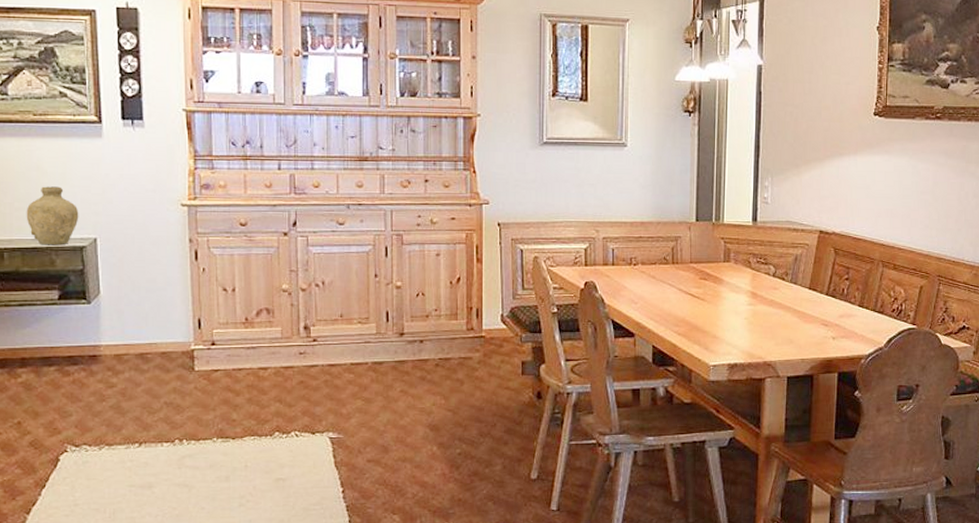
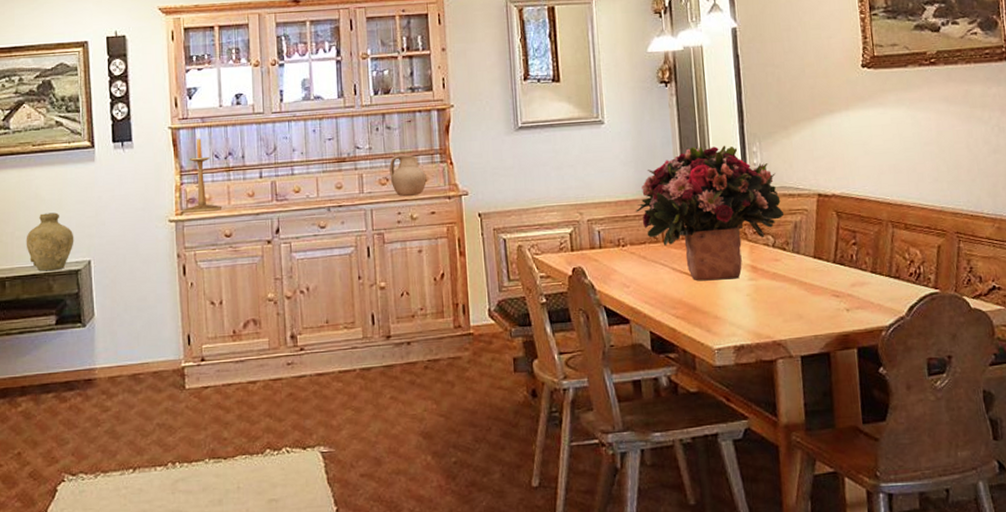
candlestick: none [196,115,238,200] -> present [182,130,222,214]
ceramic pitcher: none [412,159,448,201] -> present [389,154,427,197]
bouquet: none [649,176,787,303] -> present [635,145,785,281]

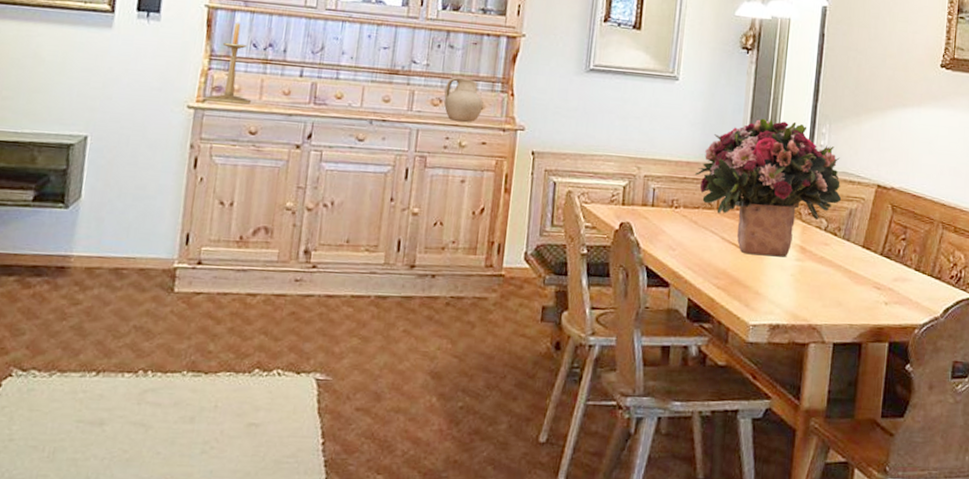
vase: present [26,212,74,272] -> none [12,75,73,141]

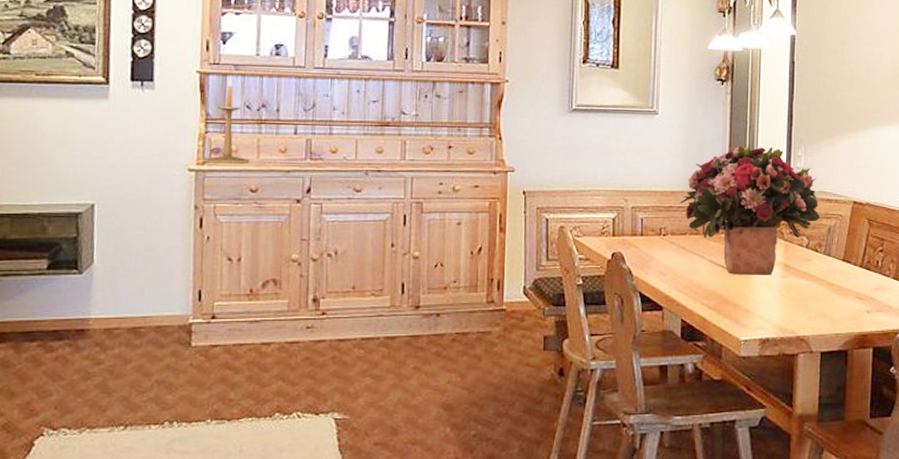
ceramic pitcher: present [443,76,484,123] -> none [435,125,473,168]

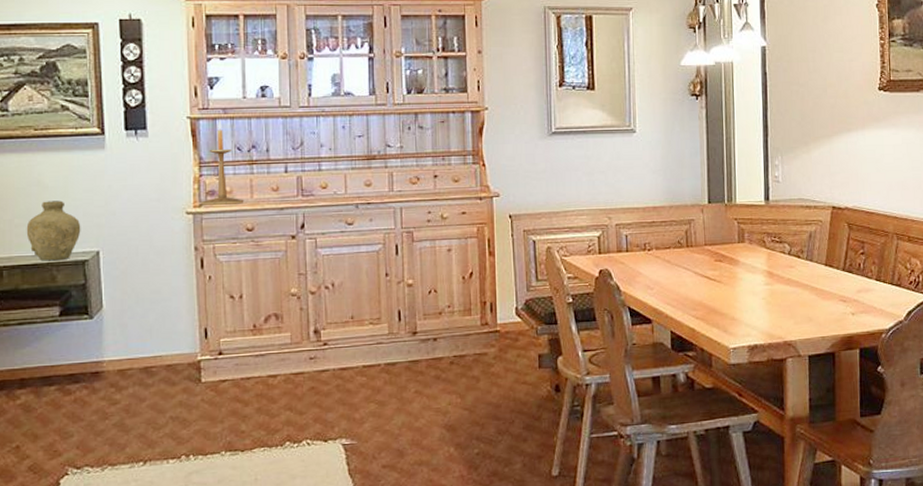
vase: none [19,149,77,212] -> present [26,200,81,261]
bouquet: present [679,145,821,275] -> none [661,157,801,285]

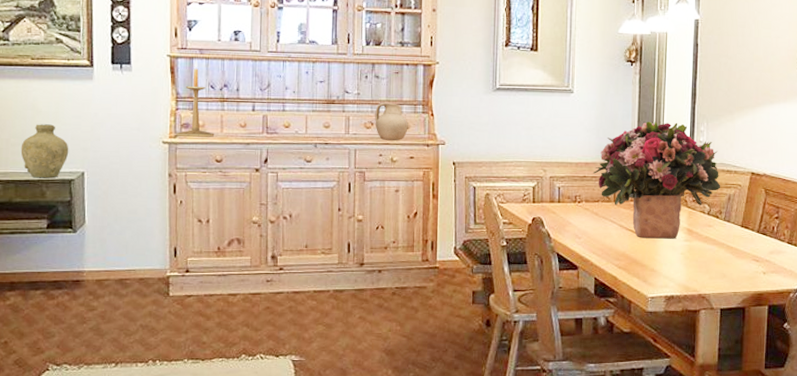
ceramic pitcher: none [421,154,458,197] -> present [375,102,408,141]
bouquet: none [661,157,801,285] -> present [592,121,721,239]

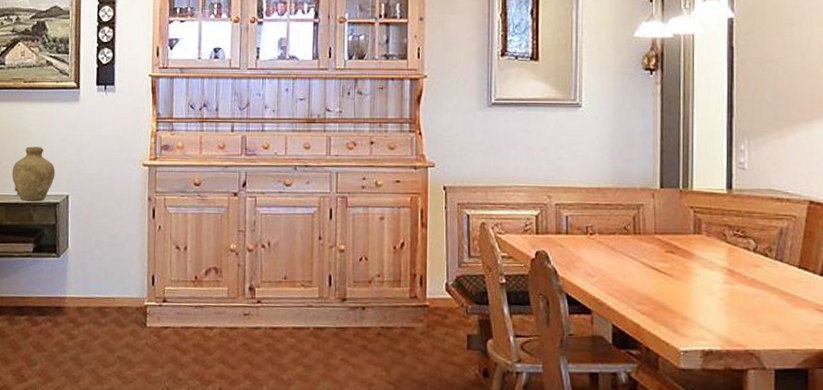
candlestick: present [176,60,215,138] -> none [156,80,194,160]
ceramic pitcher: present [375,102,408,141] -> none [358,121,394,163]
bouquet: present [592,121,721,239] -> none [607,139,770,281]

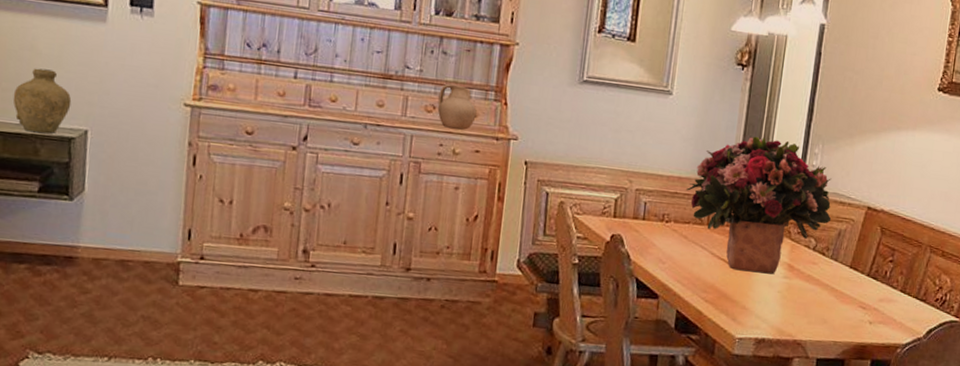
ceramic pitcher: none [358,121,394,163] -> present [437,83,477,131]
bouquet: none [607,139,770,281] -> present [685,136,832,275]

